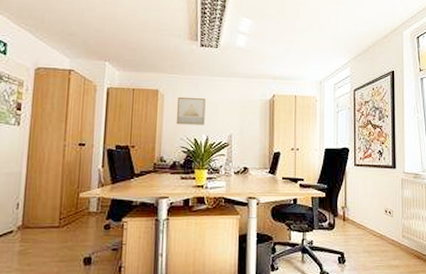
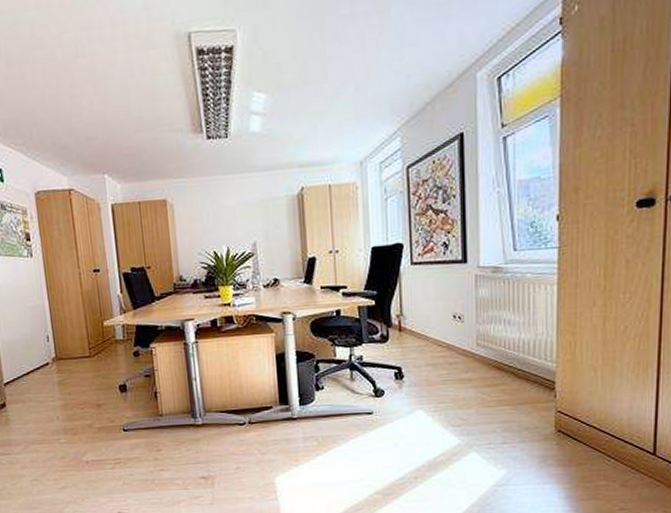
wall art: present [176,96,206,125] -> none [189,203,223,238]

